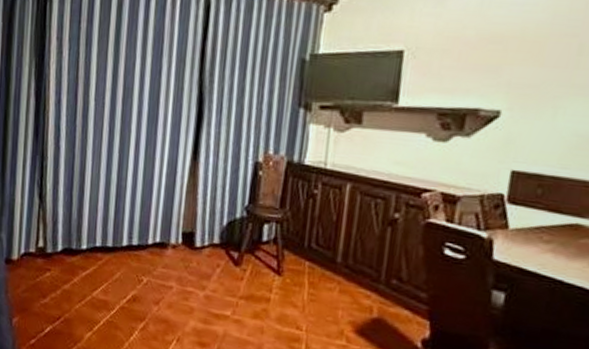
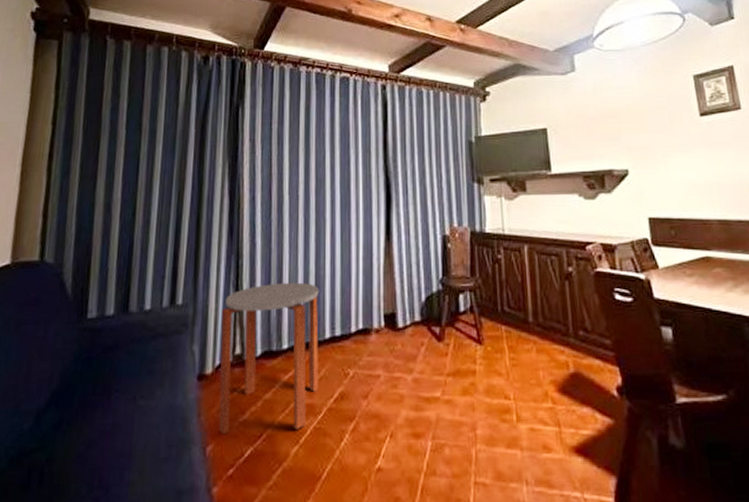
side table: none [23,187,120,319] -> present [219,282,319,435]

